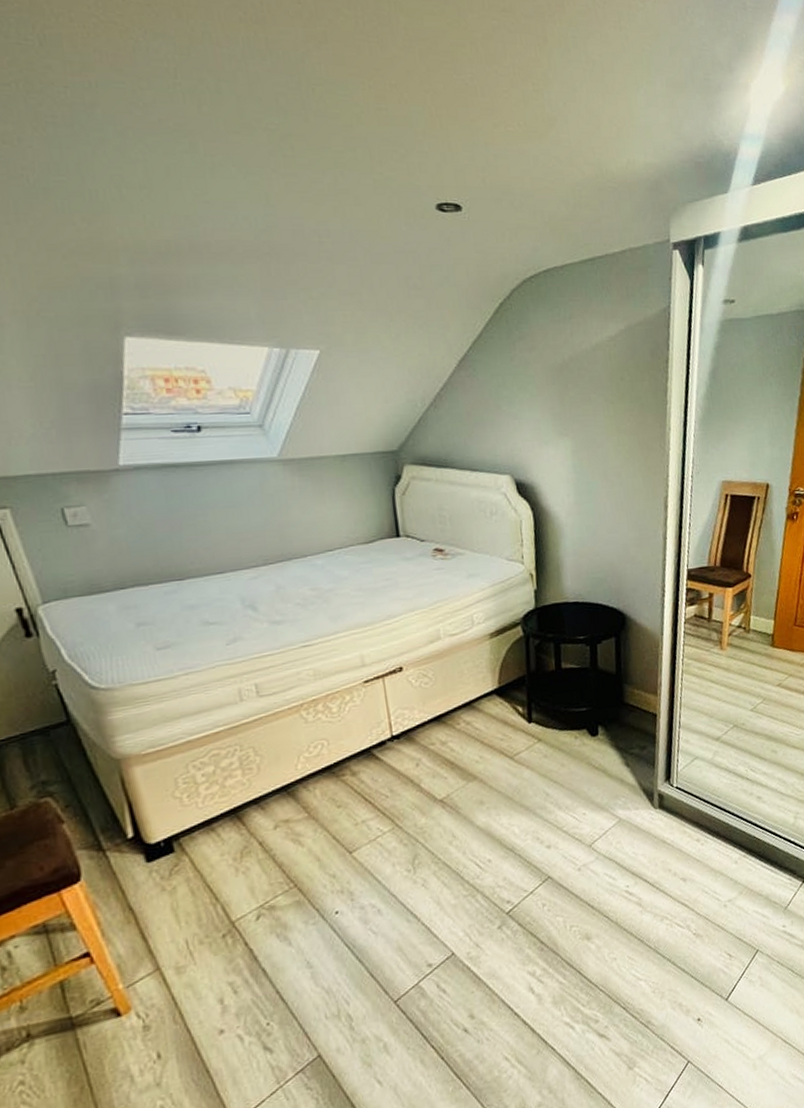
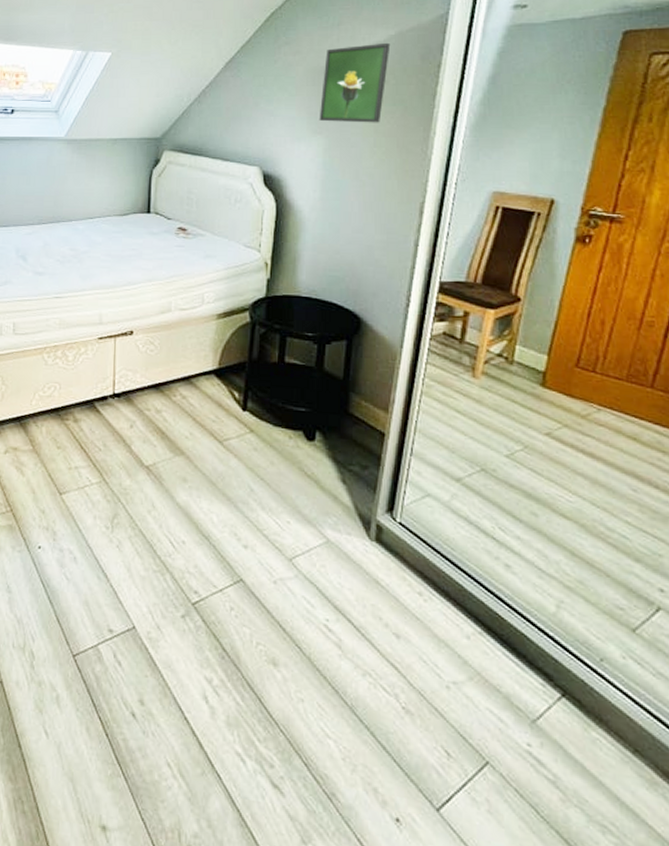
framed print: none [561,337,622,423] -> present [319,42,391,123]

